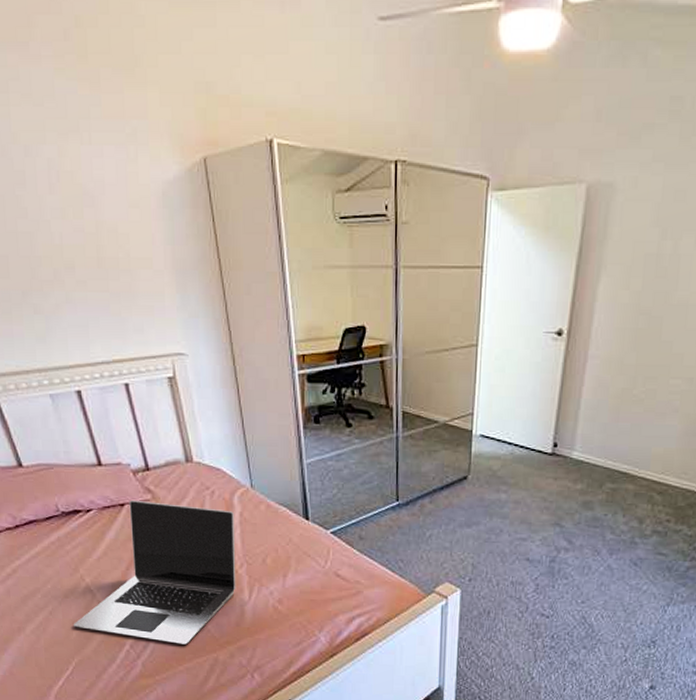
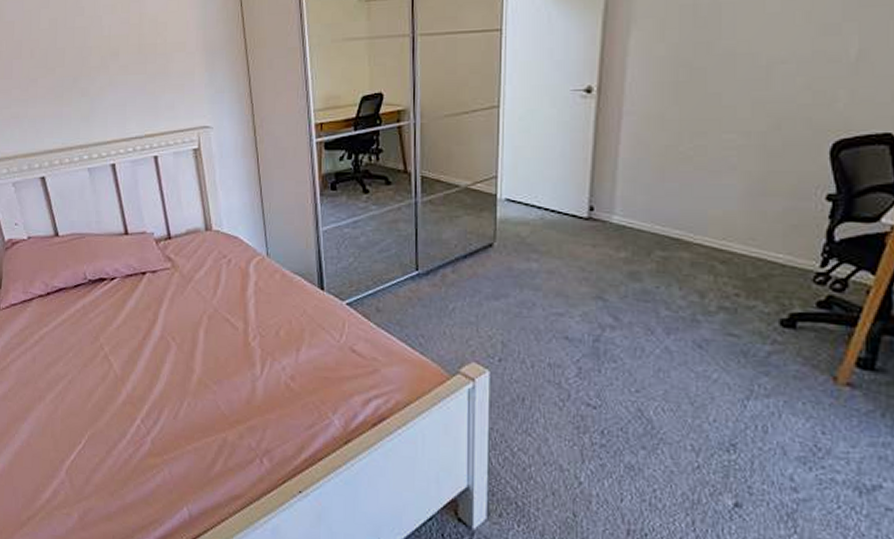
laptop: present [73,499,236,645] -> none [89,268,250,422]

